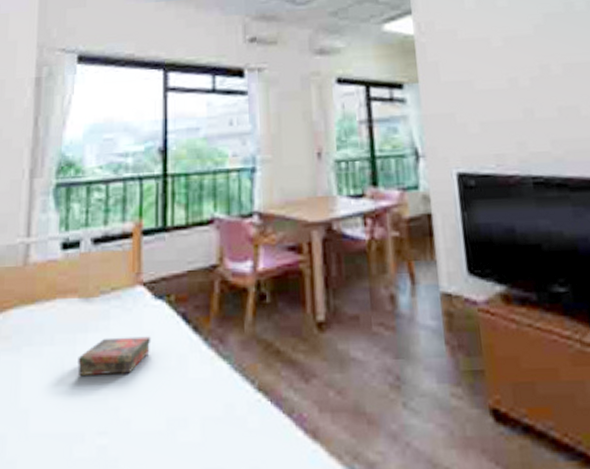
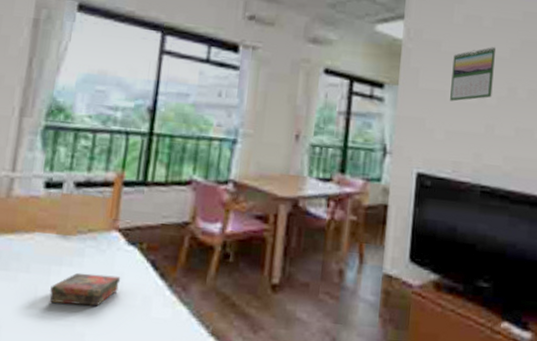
calendar: none [472,26,524,90] -> present [450,47,497,102]

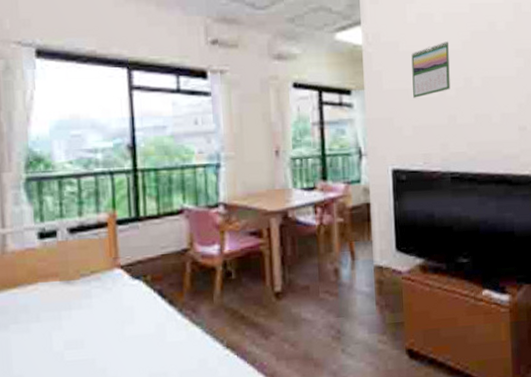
book: present [49,272,121,307] -> none [64,310,132,345]

